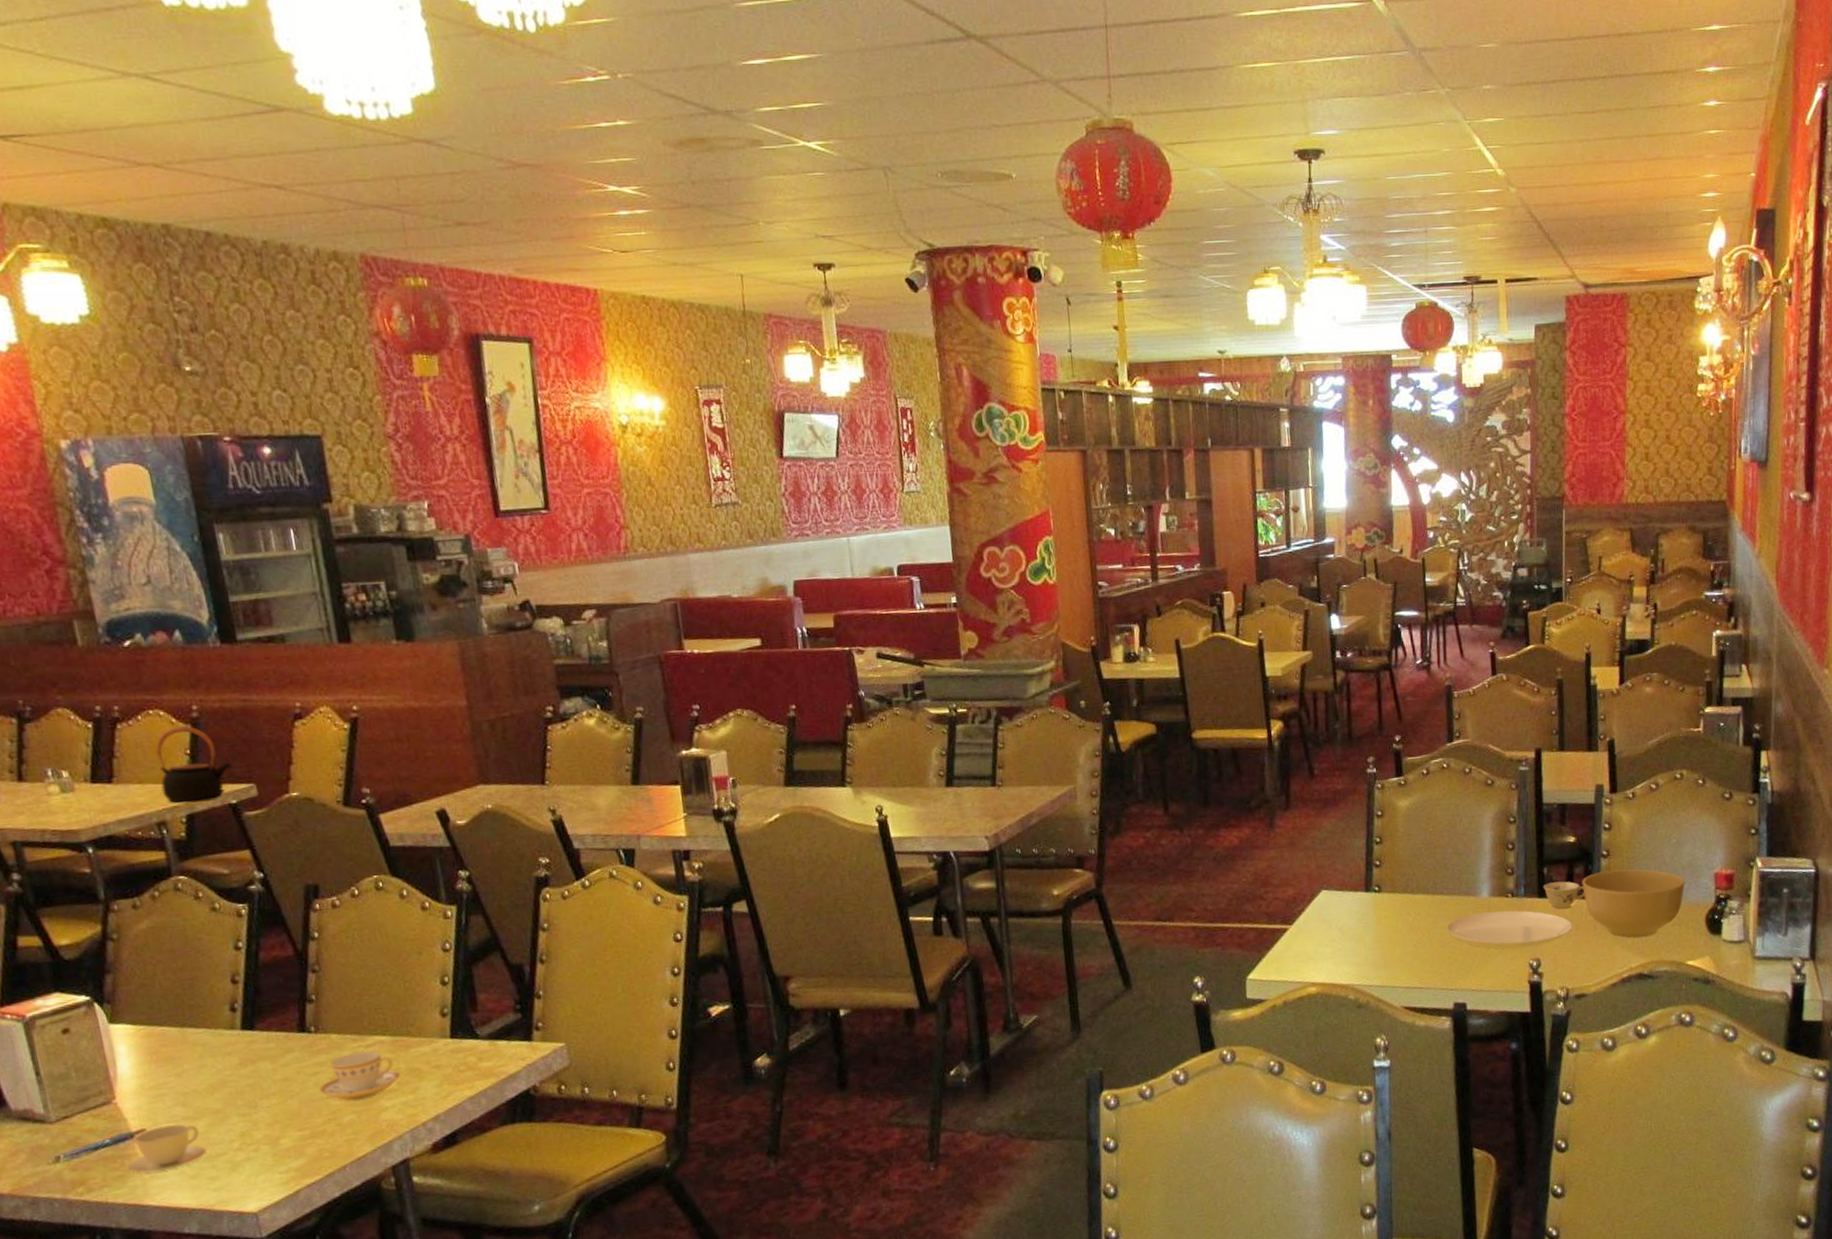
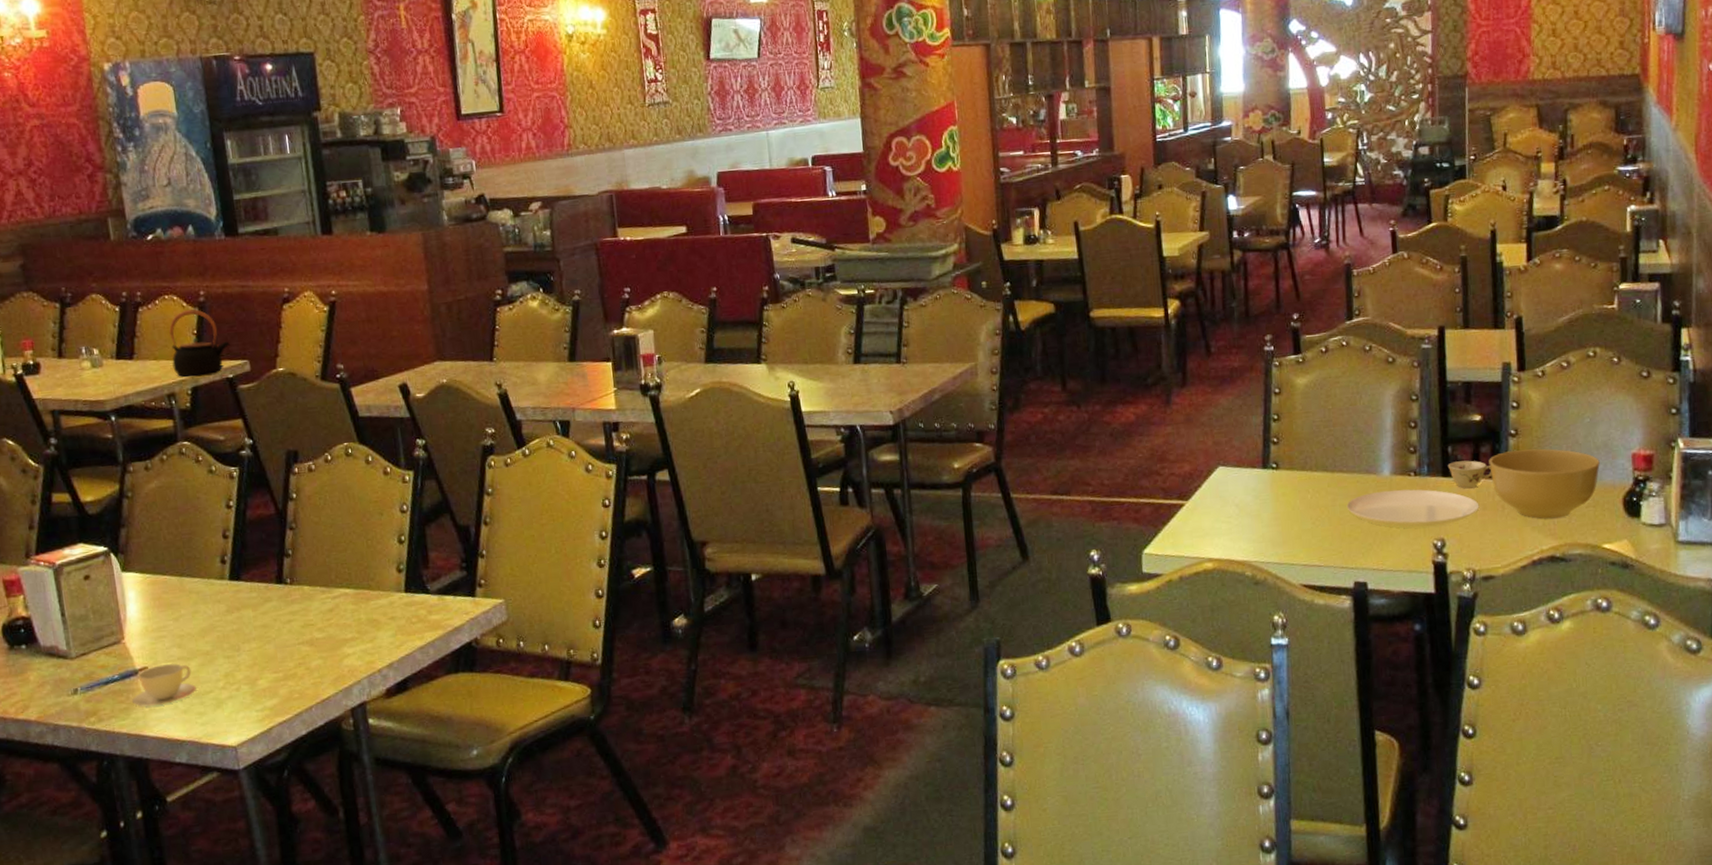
teacup: present [318,1051,401,1100] -> none [291,602,362,646]

